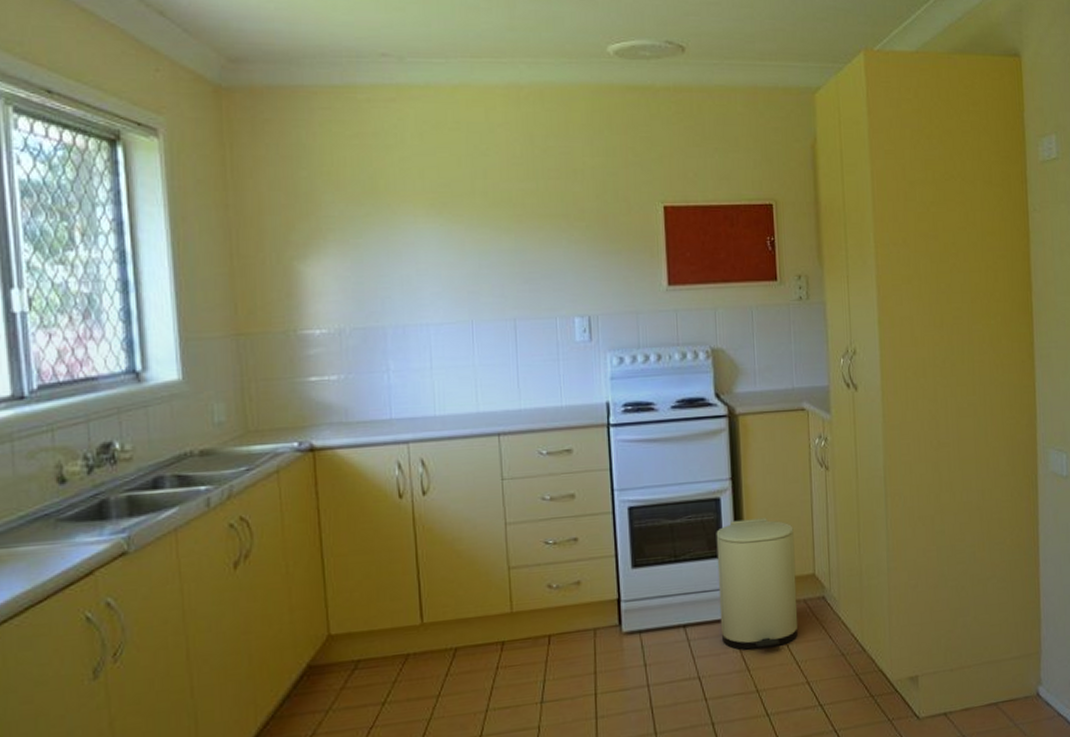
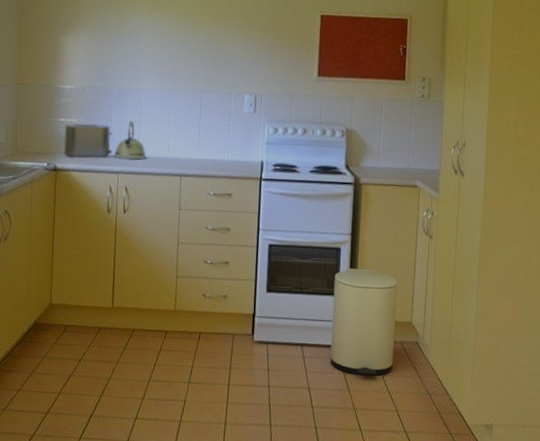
toaster: none [318,378,396,430] -> present [63,123,113,159]
kettle: none [399,369,447,424] -> present [114,121,147,160]

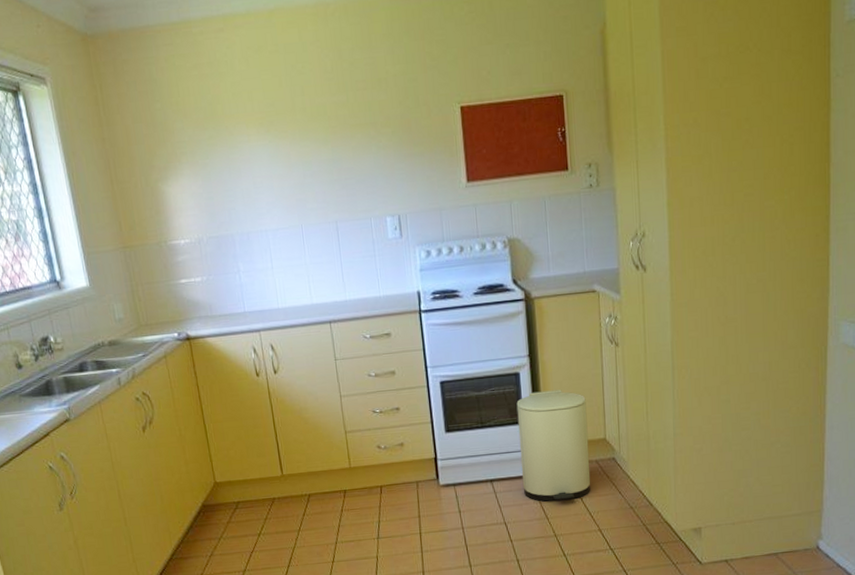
toaster: present [63,123,113,159] -> none [187,278,248,323]
kettle: present [114,121,147,160] -> none [250,269,288,315]

